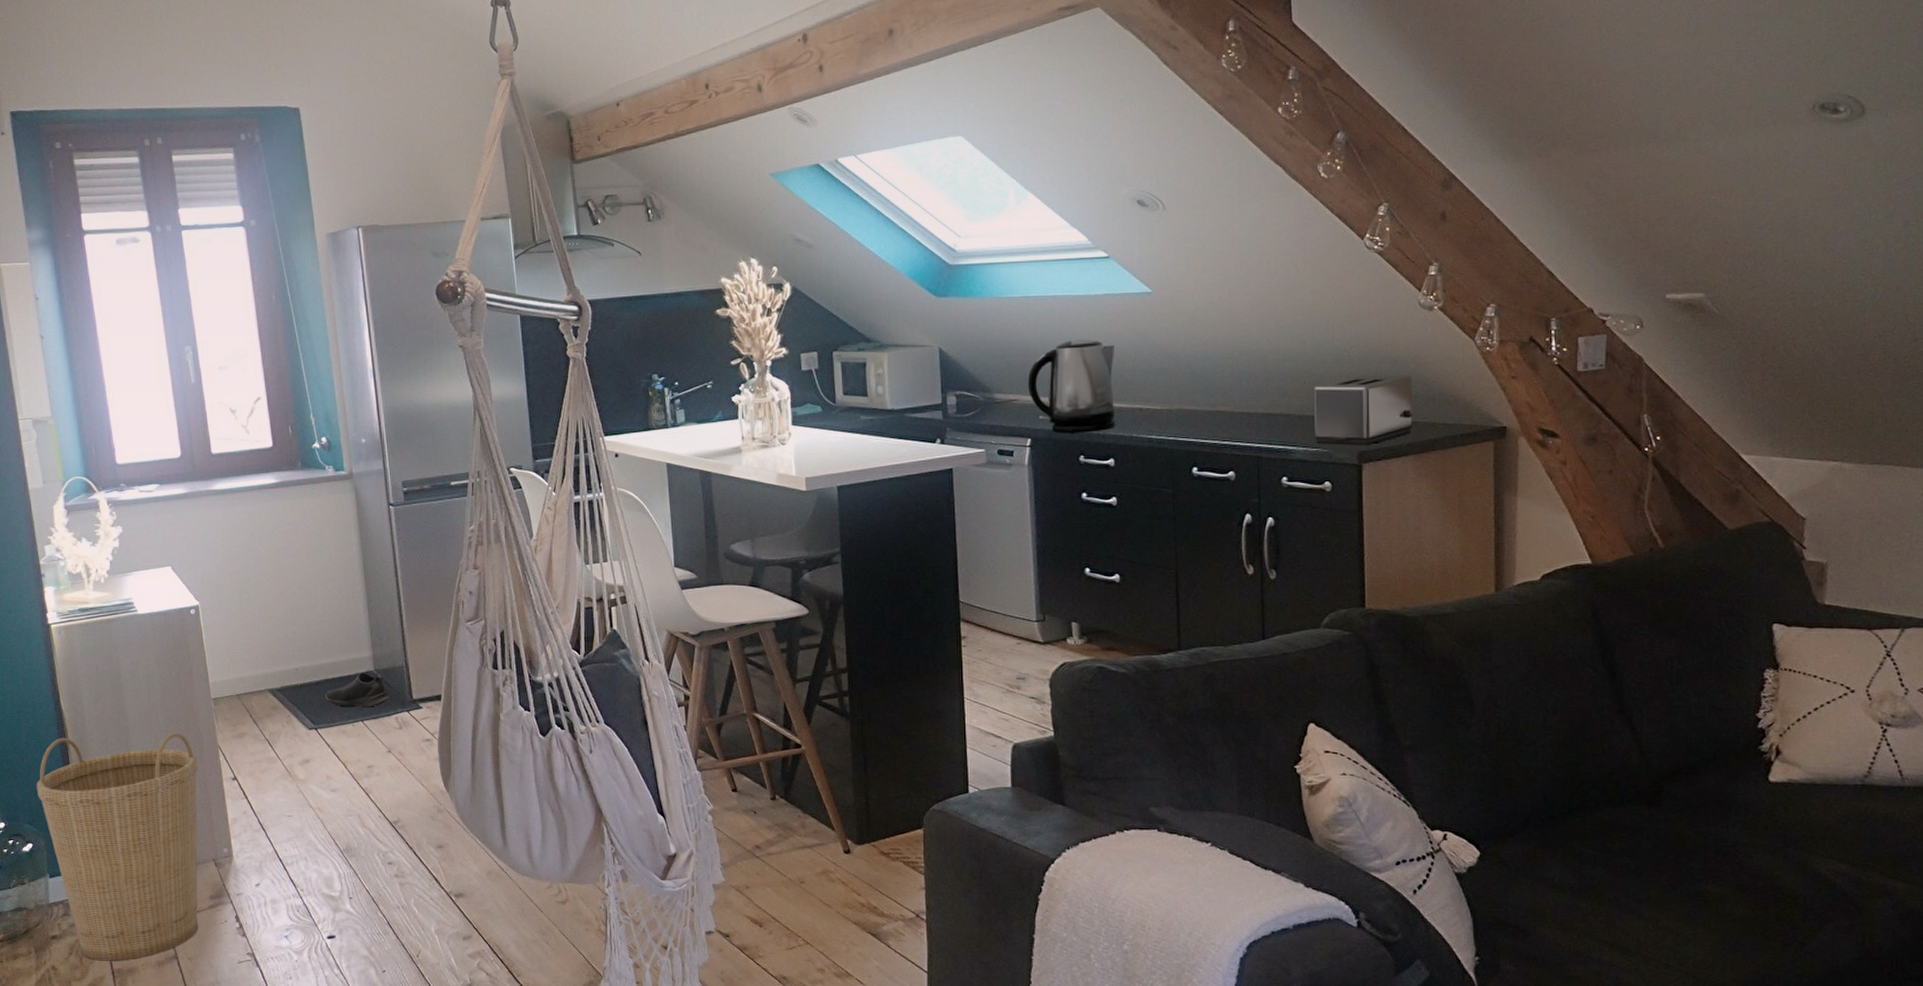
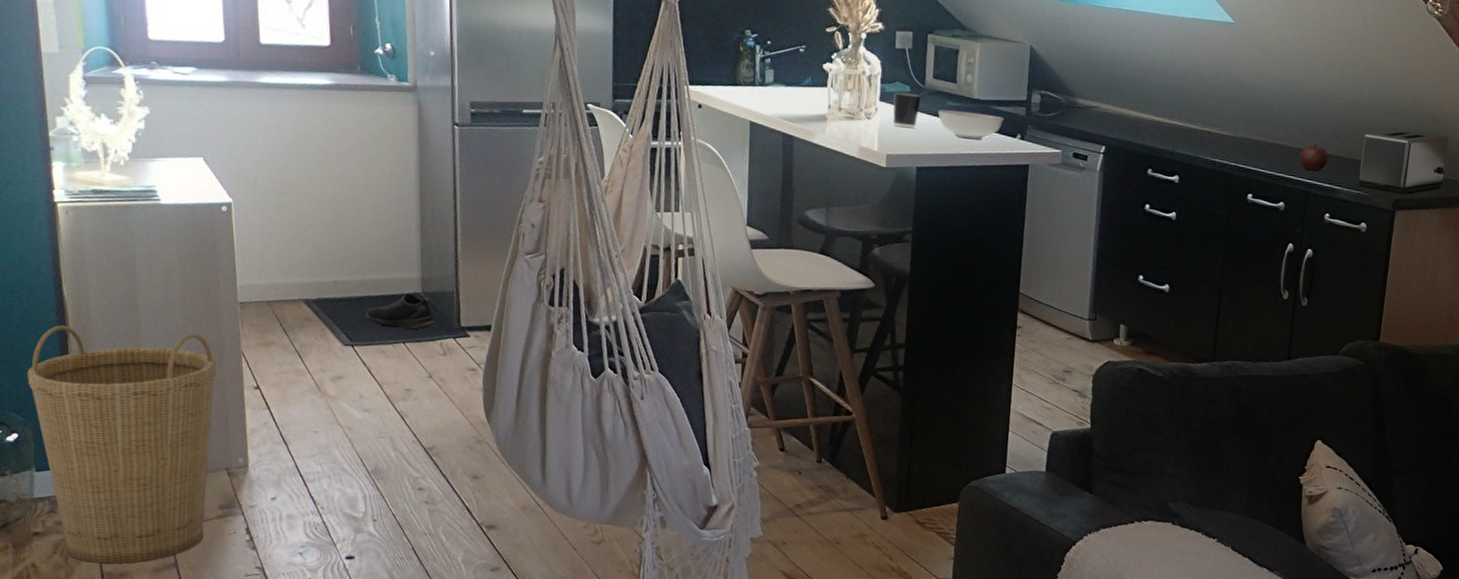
mug: none [806,413,834,448] -> present [892,92,921,128]
bowl: none [853,423,921,450] -> present [938,109,1005,139]
kettle: present [1027,338,1116,434] -> none [1108,57,1193,149]
fruit: none [1245,404,1276,434] -> present [1299,143,1328,171]

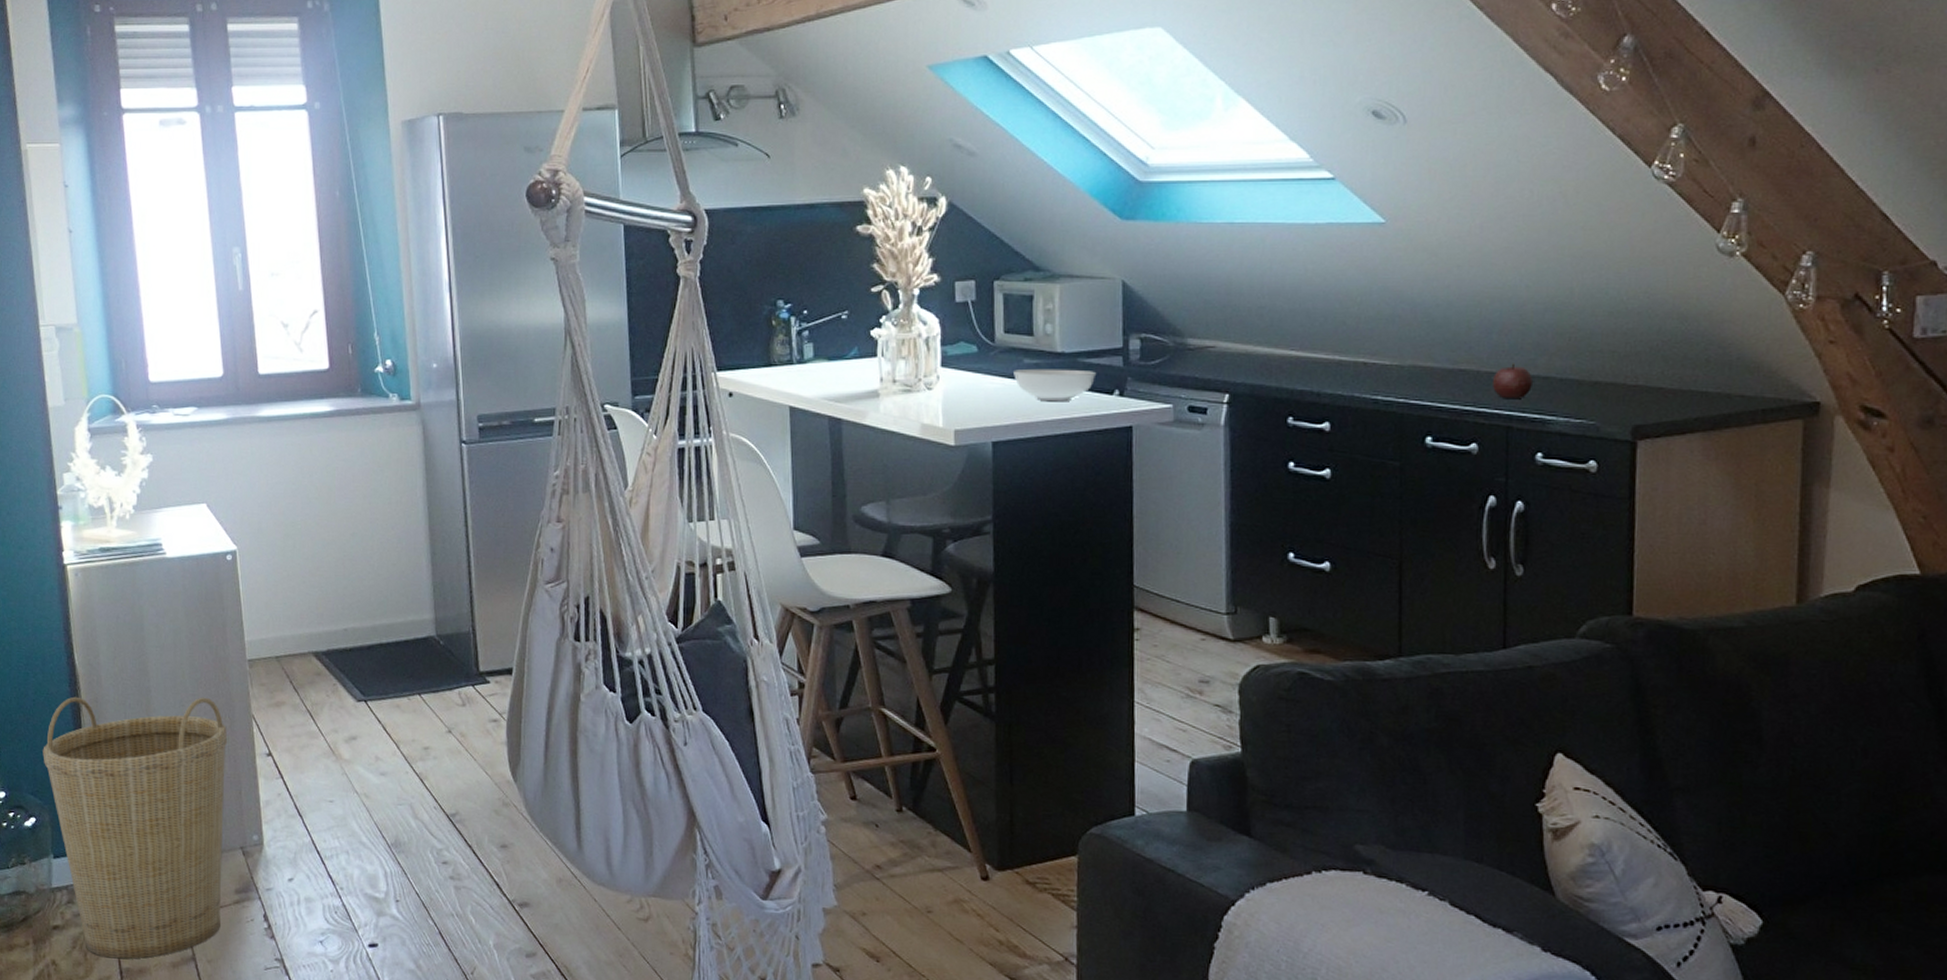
shoe: present [364,293,437,330] -> none [377,637,453,679]
mug: present [892,92,921,128] -> none [958,354,991,395]
toaster: present [1358,129,1449,196] -> none [1578,332,1704,420]

